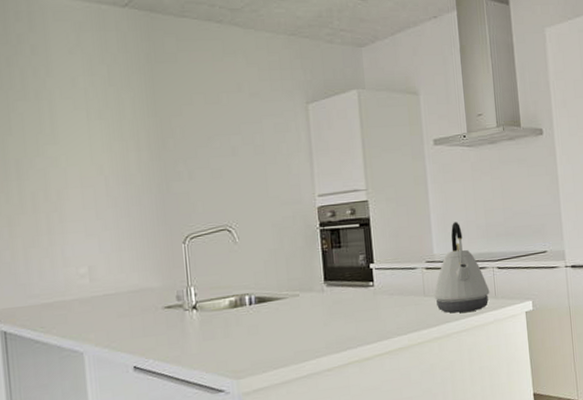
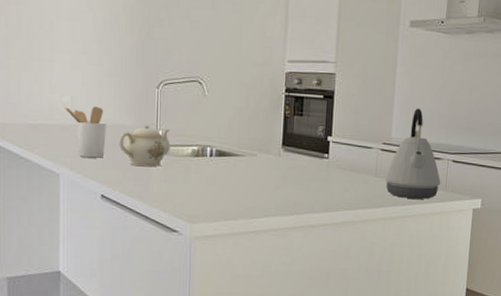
utensil holder: none [81,272,133,330] -> present [64,106,106,158]
teapot: none [146,283,205,329] -> present [118,125,170,167]

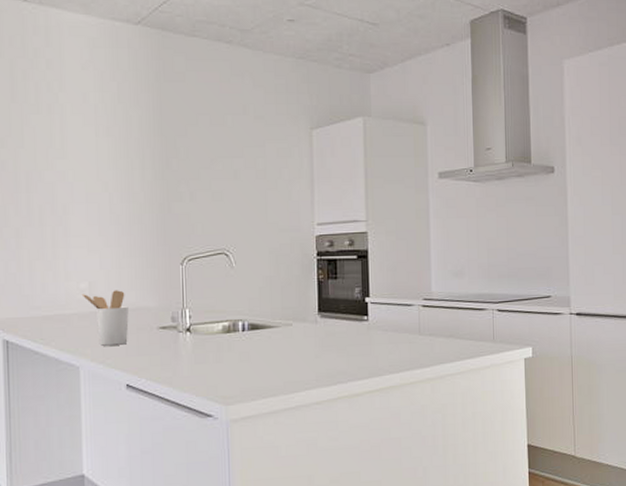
teapot: present [118,125,170,167] -> none [142,304,199,350]
kettle: present [385,108,441,199] -> none [429,259,488,355]

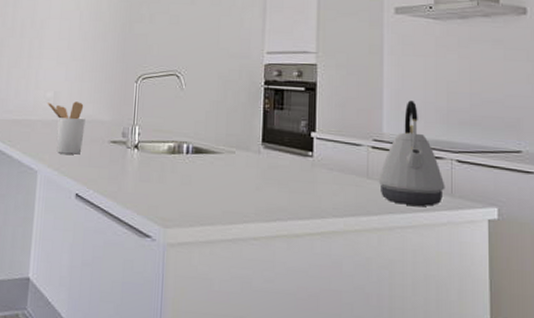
kettle: none [429,259,488,355] -> present [378,100,445,207]

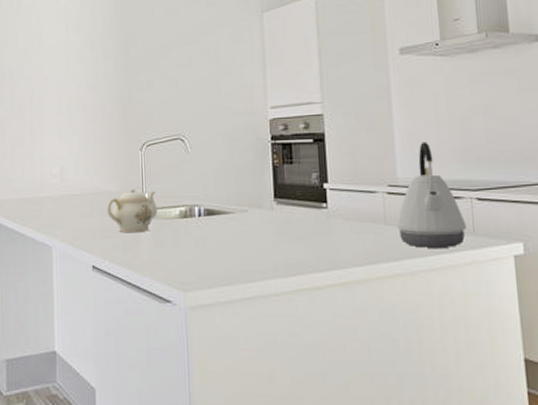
utensil holder: present [47,101,86,155] -> none [54,175,94,228]
teapot: none [95,120,147,165] -> present [106,189,157,233]

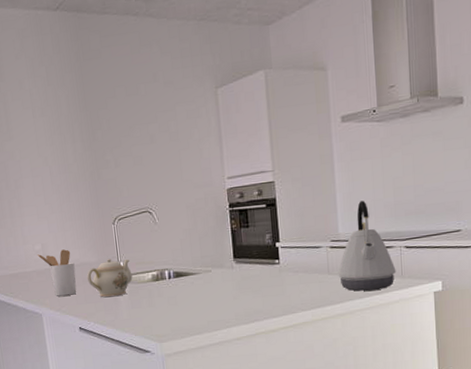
utensil holder: none [54,175,94,228] -> present [37,249,77,296]

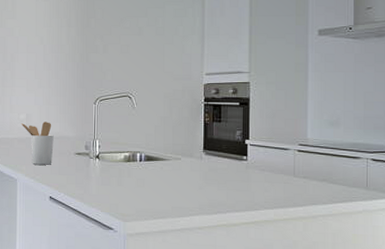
teapot: present [86,259,133,298] -> none [63,136,106,172]
kettle: present [338,200,396,291] -> none [303,110,361,198]

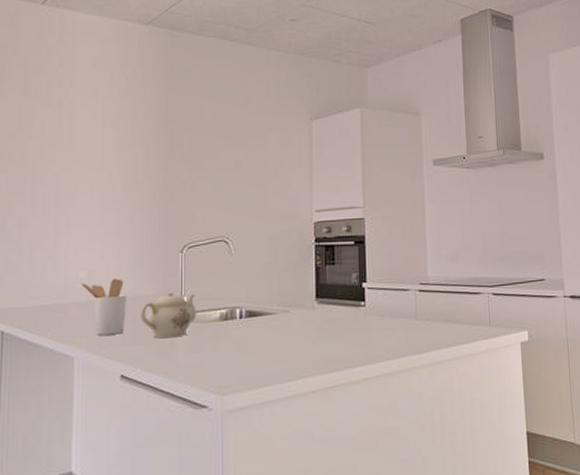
teapot: none [63,136,106,172] -> present [139,292,196,339]

